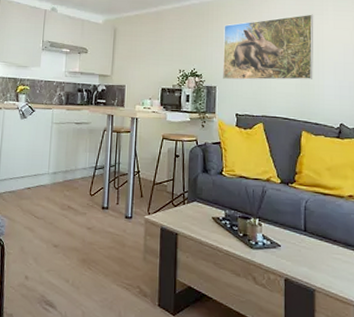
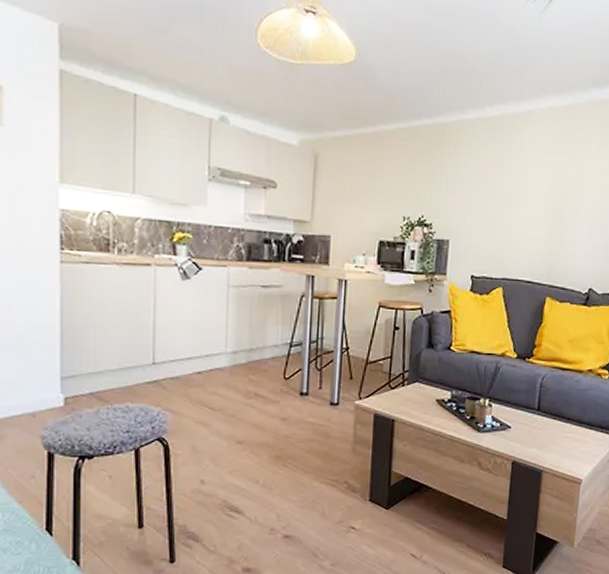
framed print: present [223,14,314,80] -> none [458,149,575,235]

